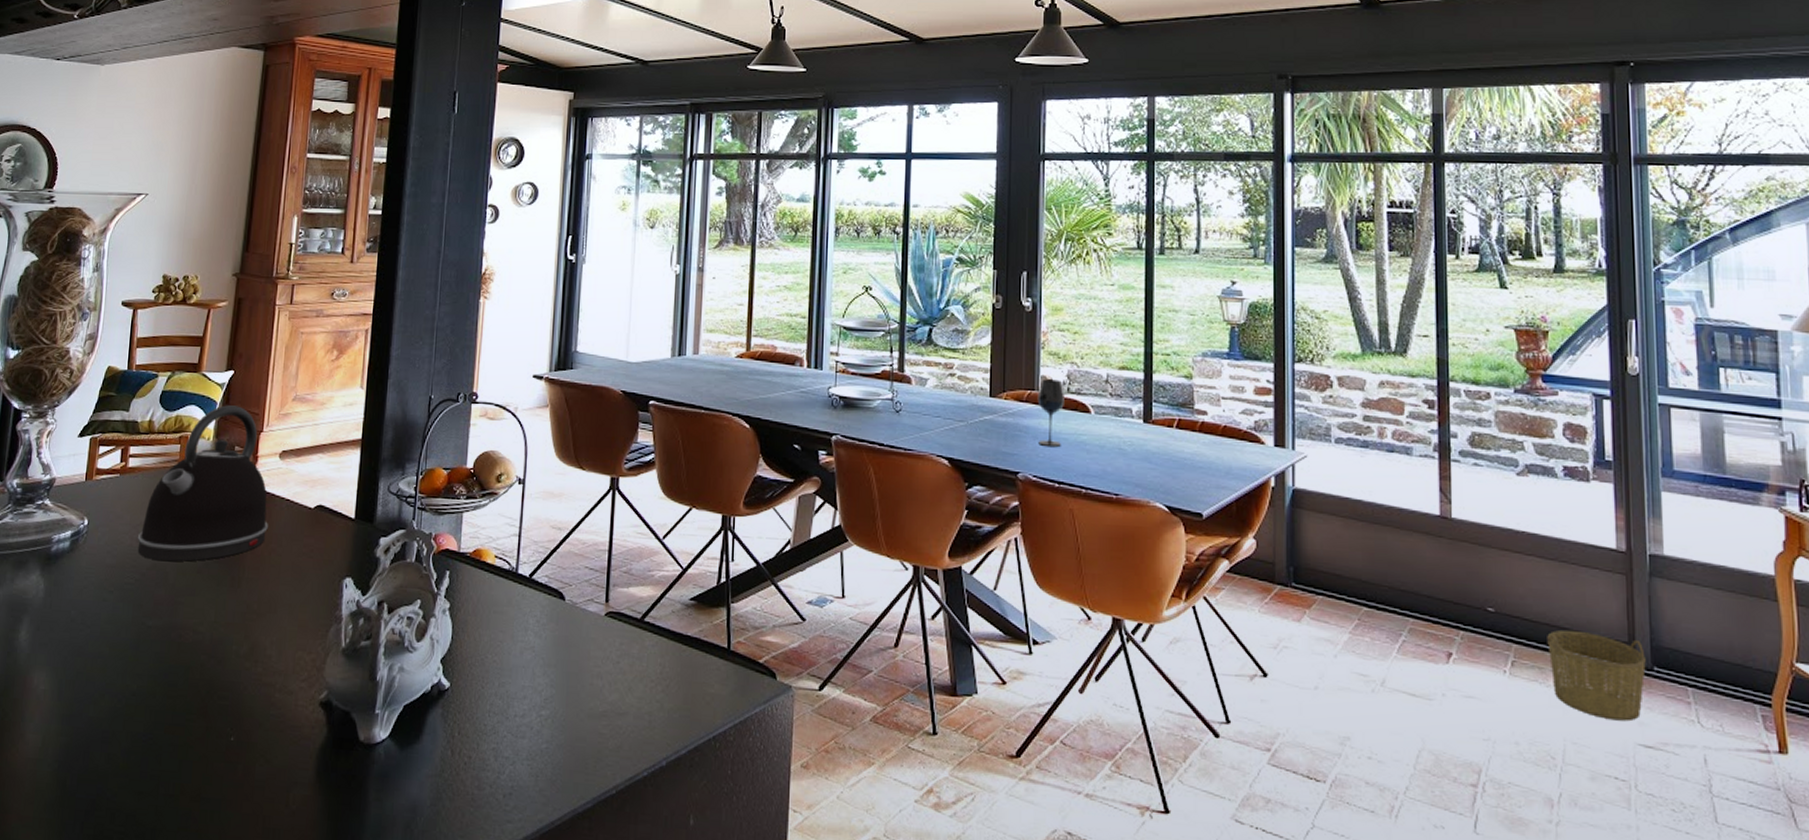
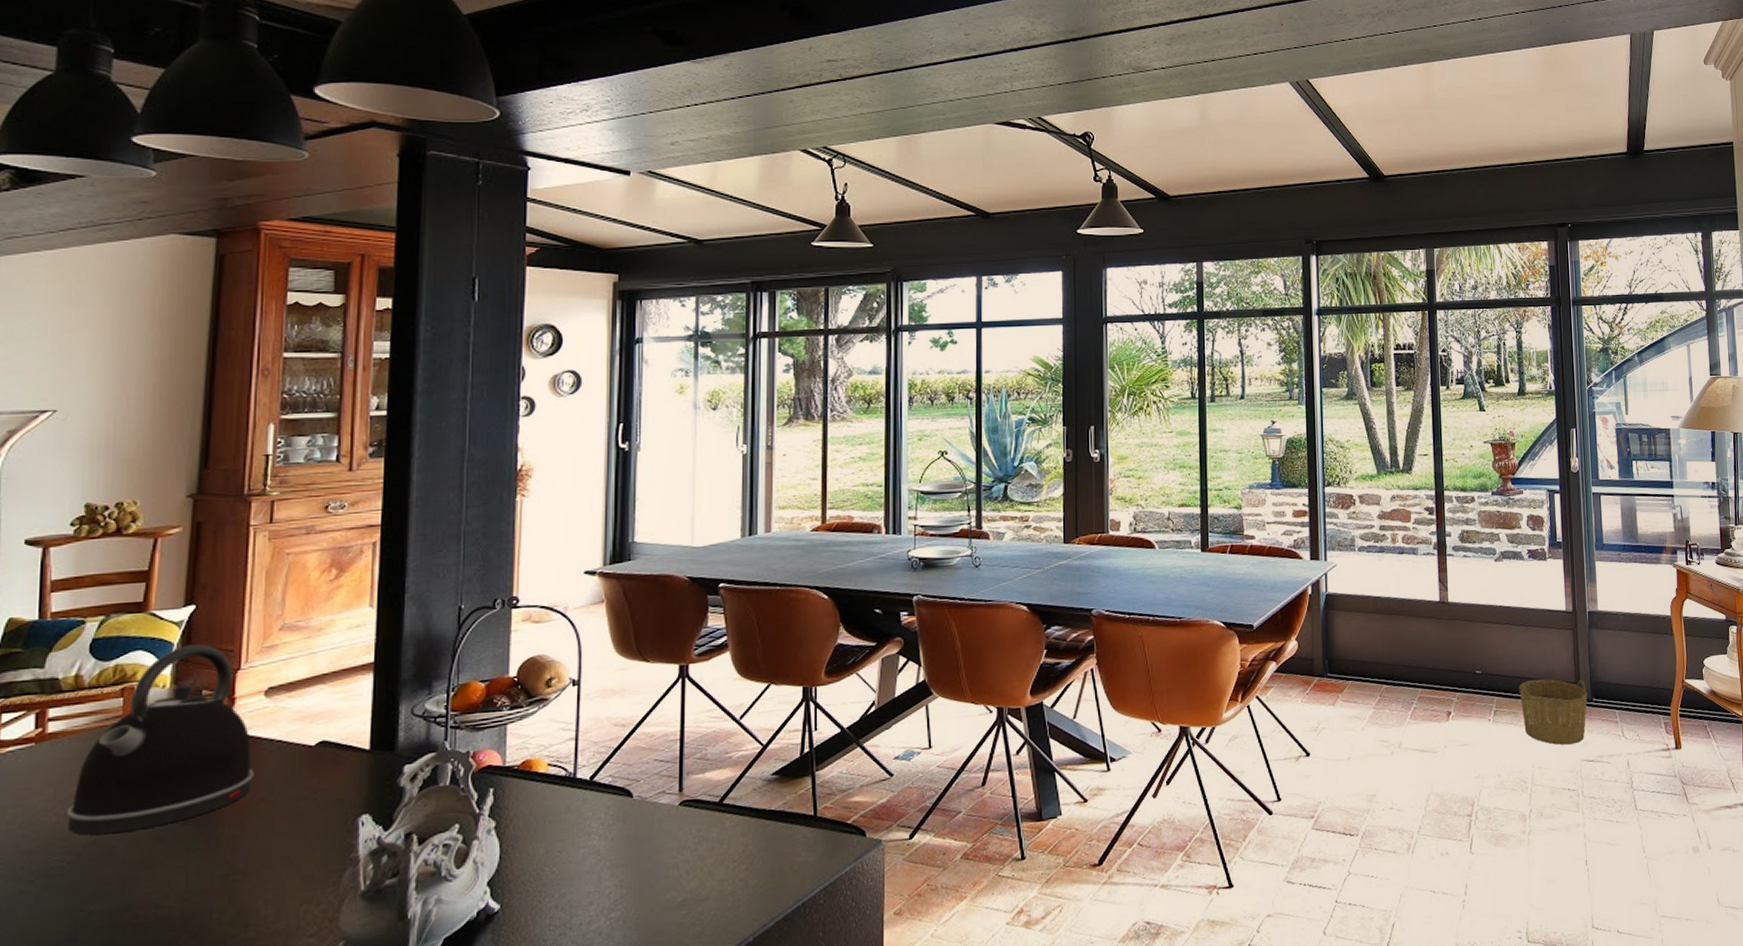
wine glass: present [1037,379,1064,447] -> none [1107,521,1132,582]

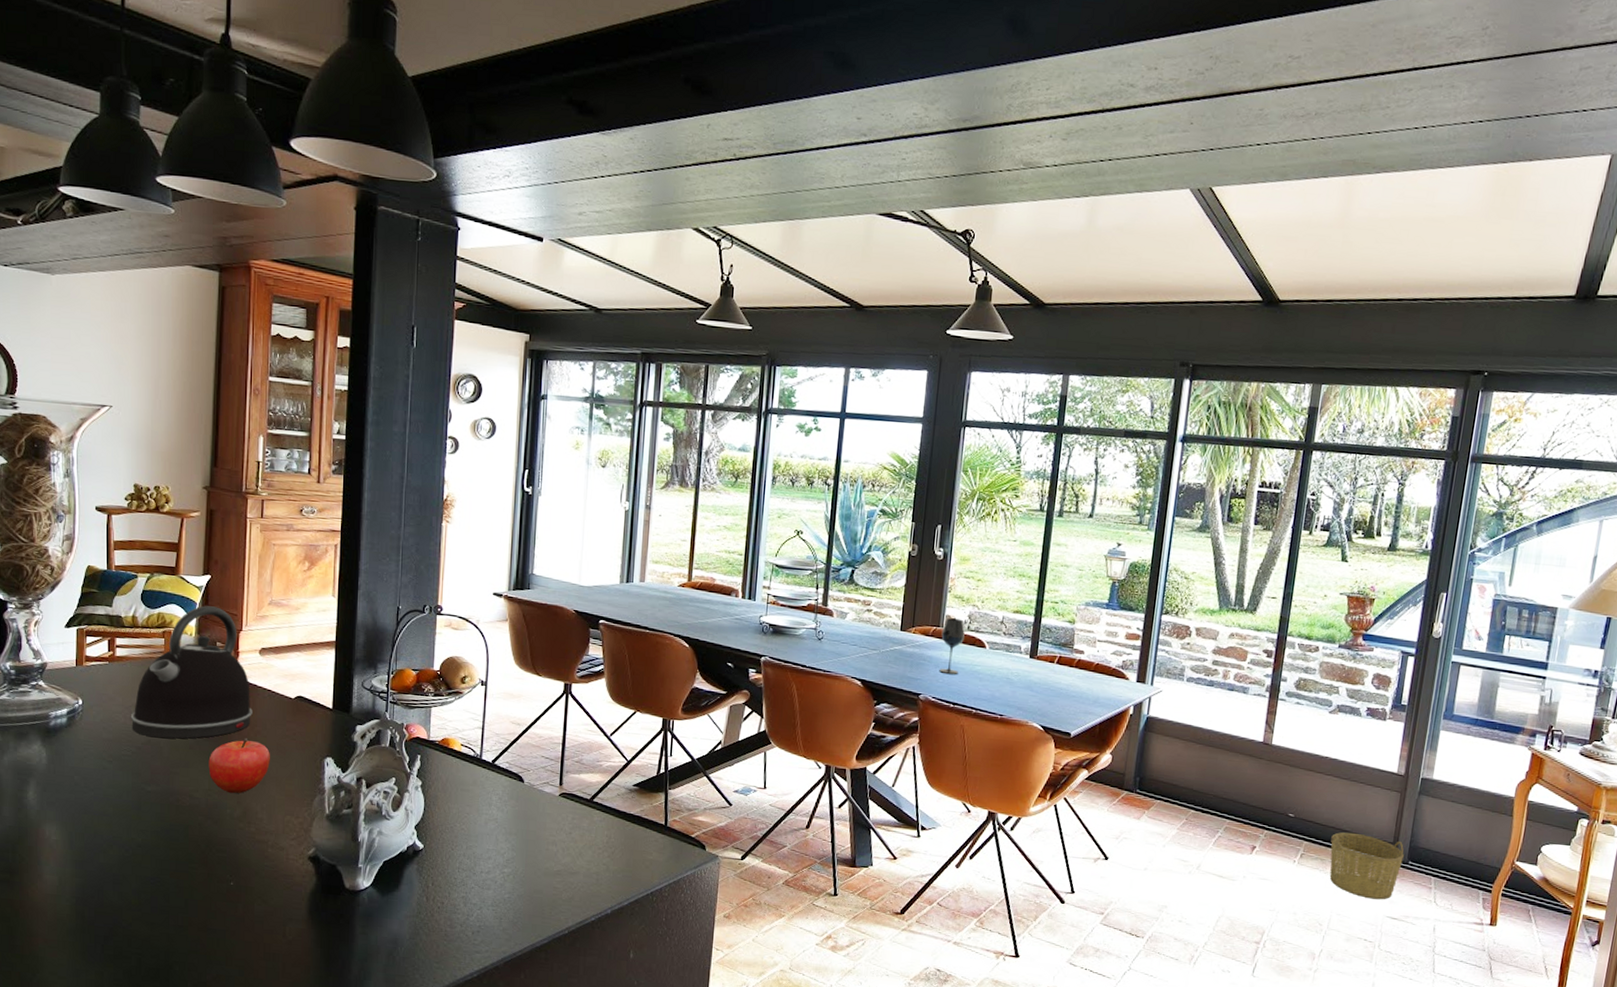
fruit: none [185,810,281,891] -> present [208,738,271,794]
wine glass: none [1107,521,1132,582] -> present [939,618,965,674]

